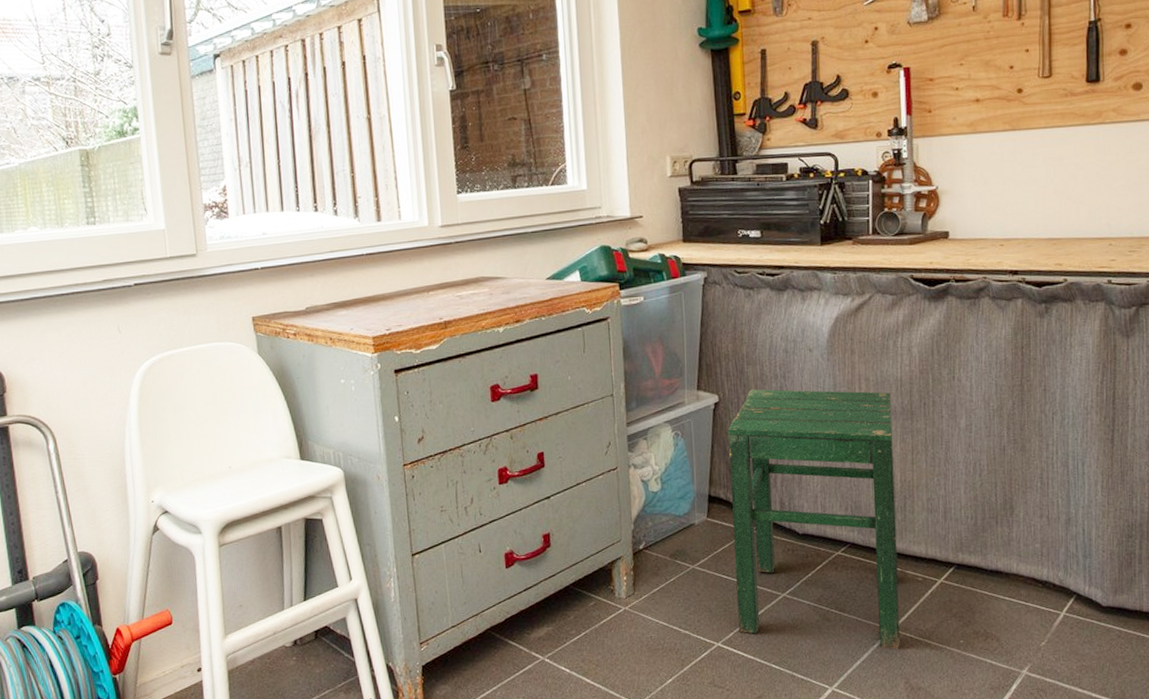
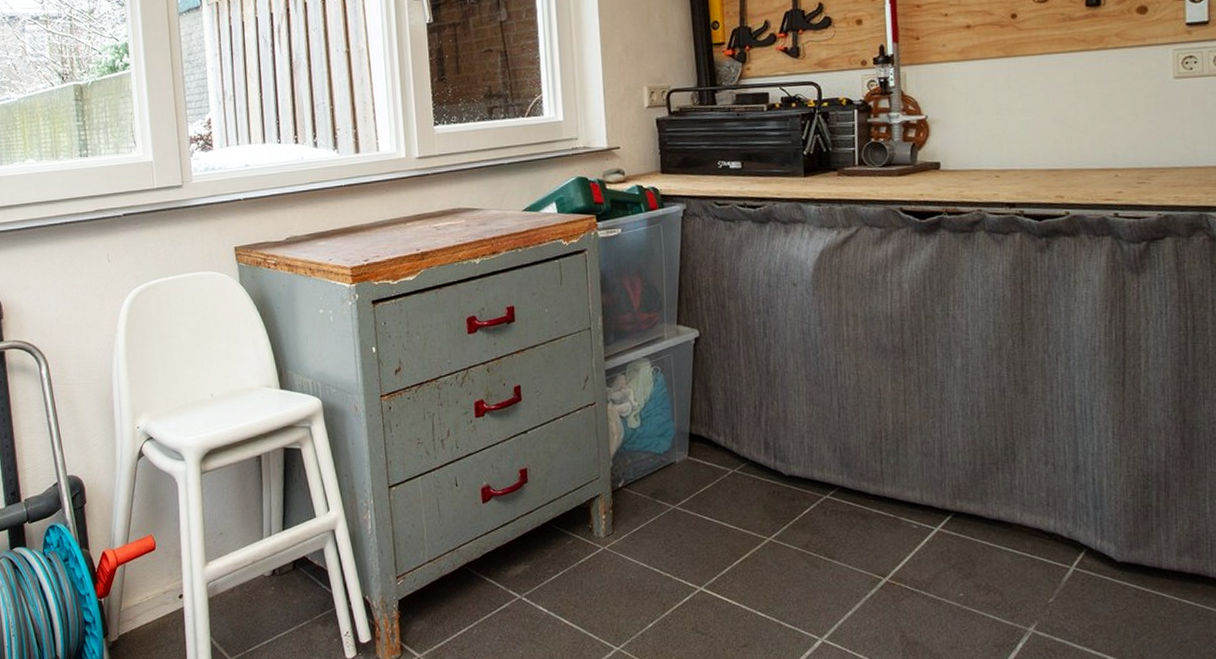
stool: present [728,389,900,649] -> none [709,324,895,600]

